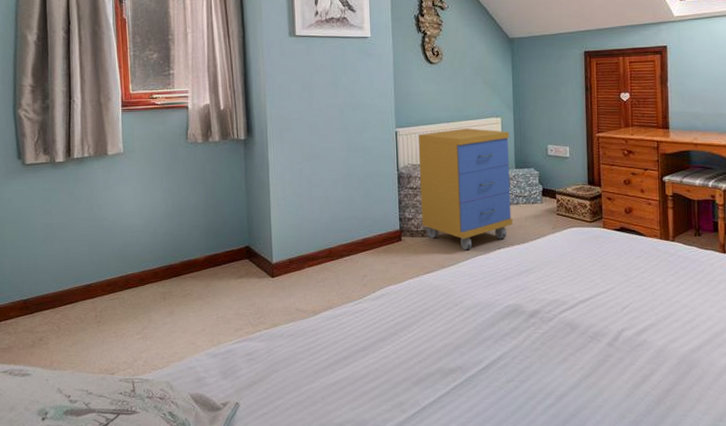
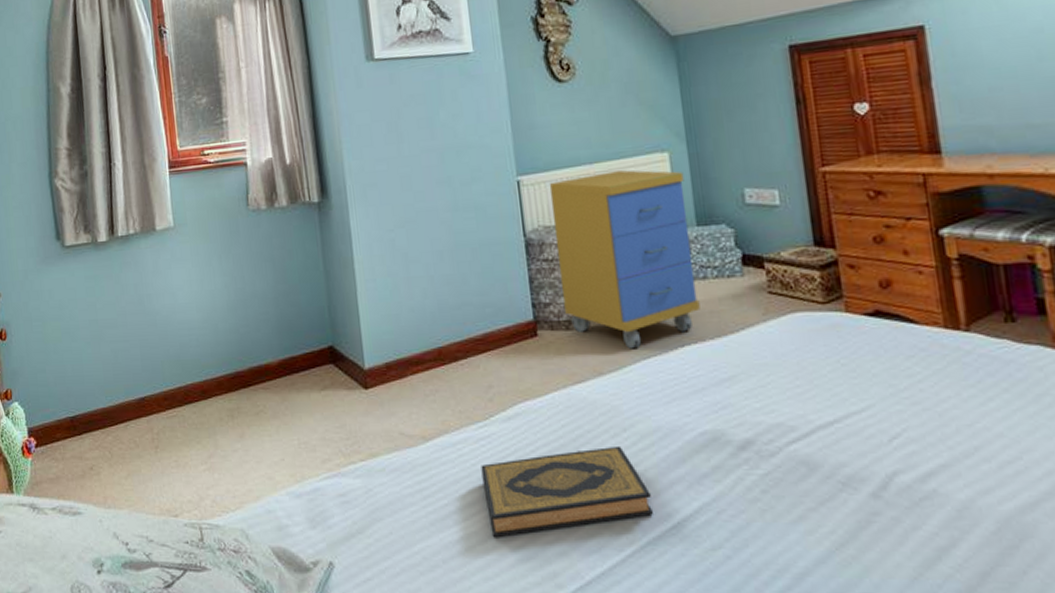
hardback book: none [354,315,470,381] -> present [481,445,653,538]

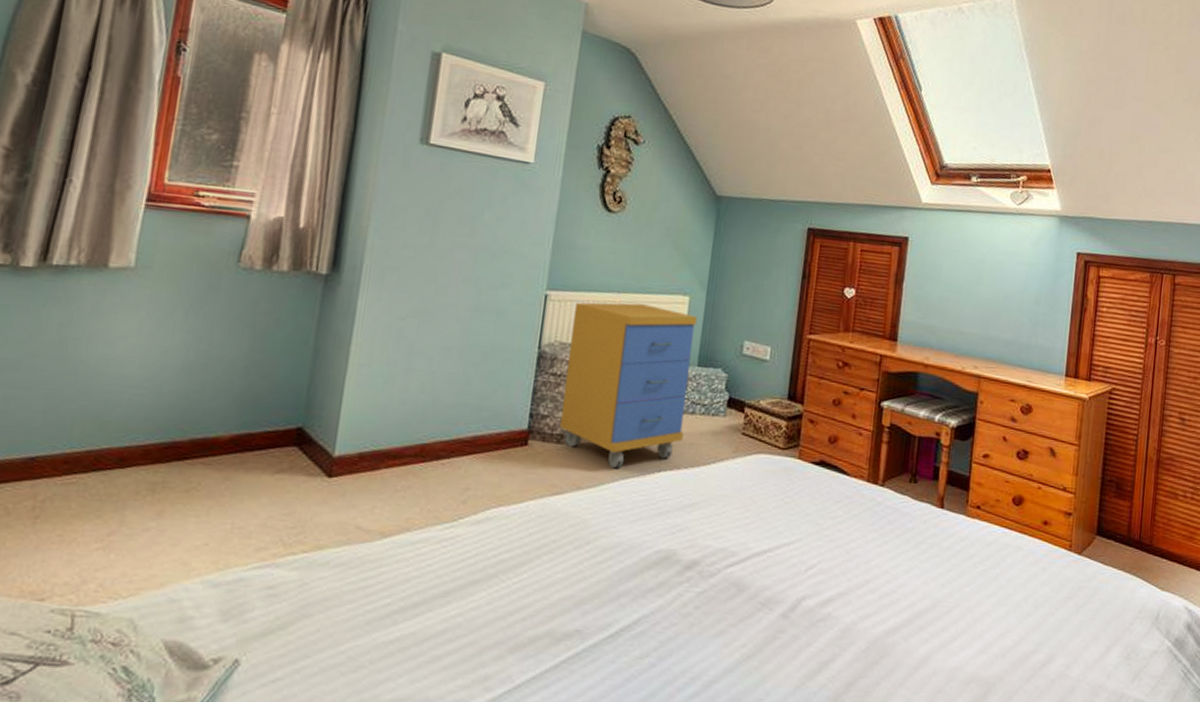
hardback book: present [481,445,653,538] -> none [431,557,598,640]

